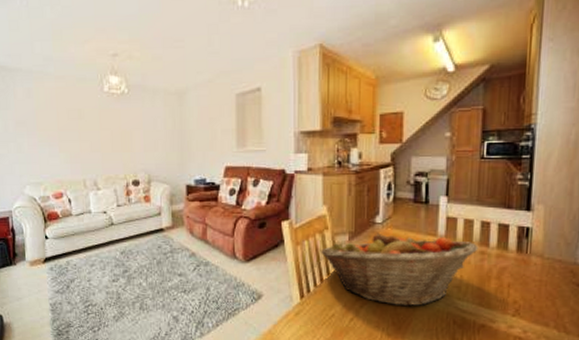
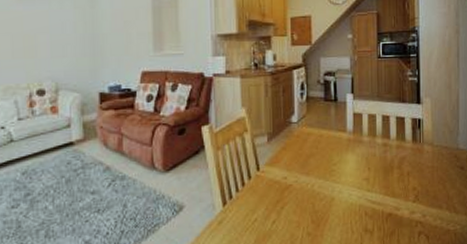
fruit basket: present [320,232,479,307] -> none [240,132,382,204]

